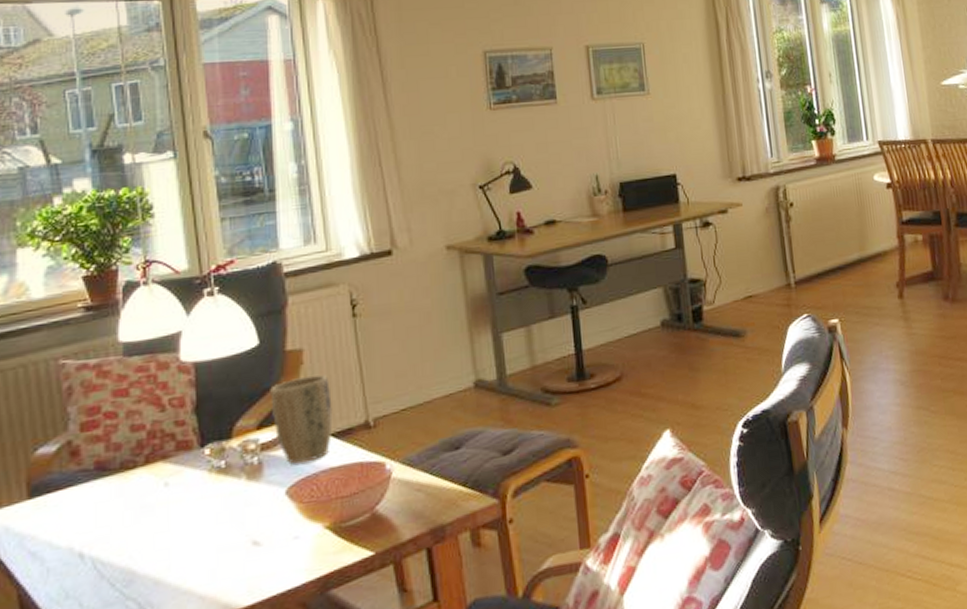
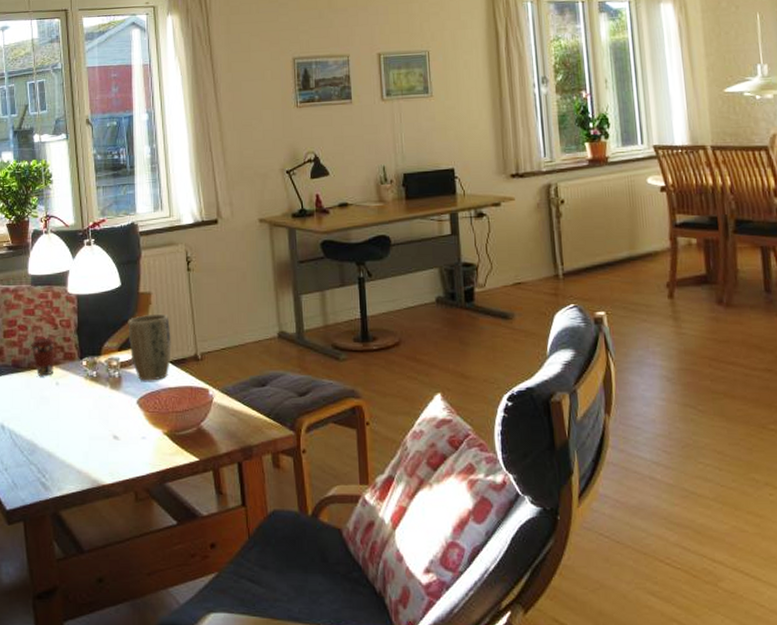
coffee cup: none [124,423,162,478] -> present [31,337,55,376]

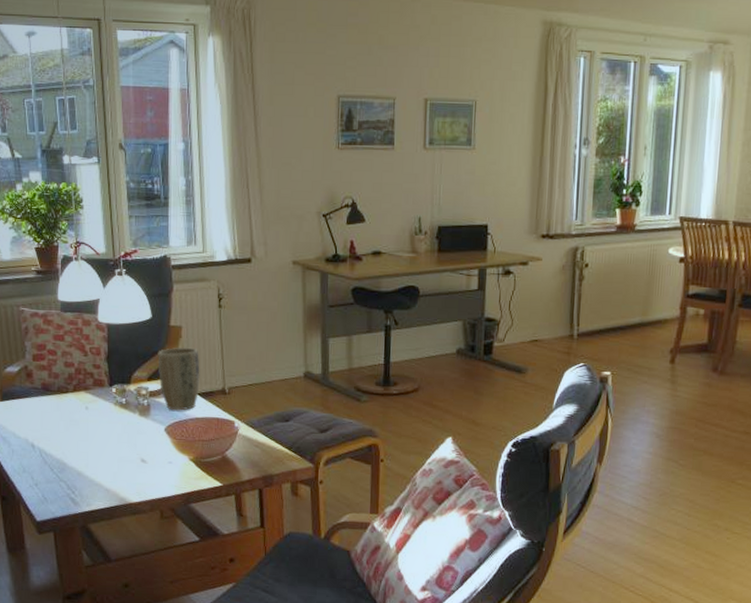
coffee cup: present [31,337,55,376] -> none [60,363,84,400]

